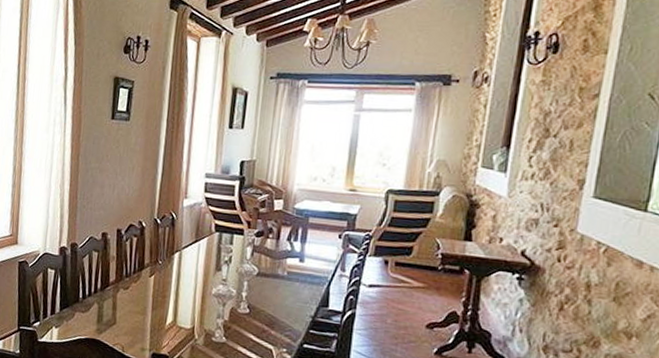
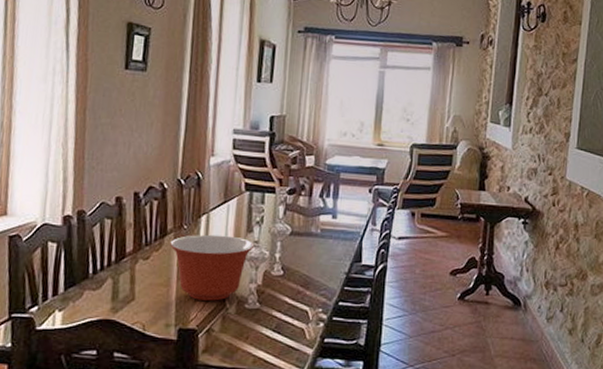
mixing bowl: none [146,270,223,332] -> present [170,234,255,301]

